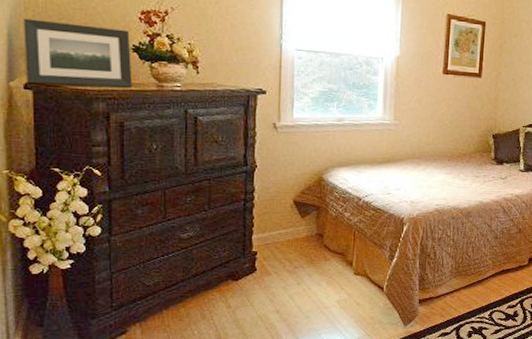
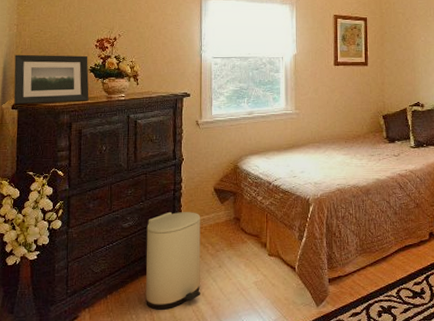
pedal bin: none [210,224,277,326] -> present [146,212,201,310]

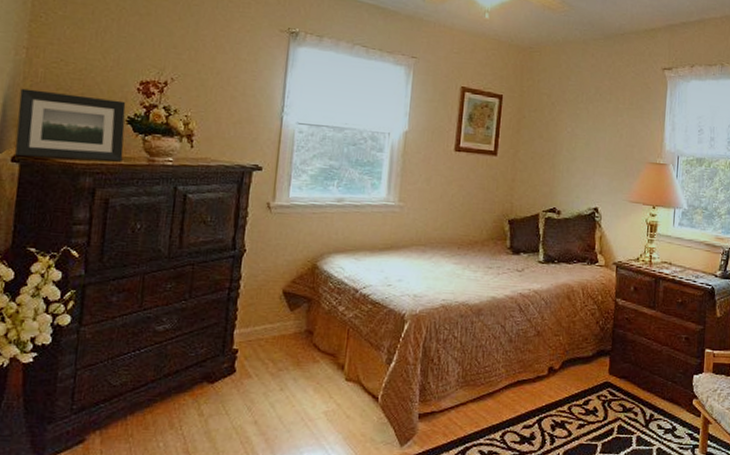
pedal bin: present [146,212,201,310] -> none [178,316,262,439]

